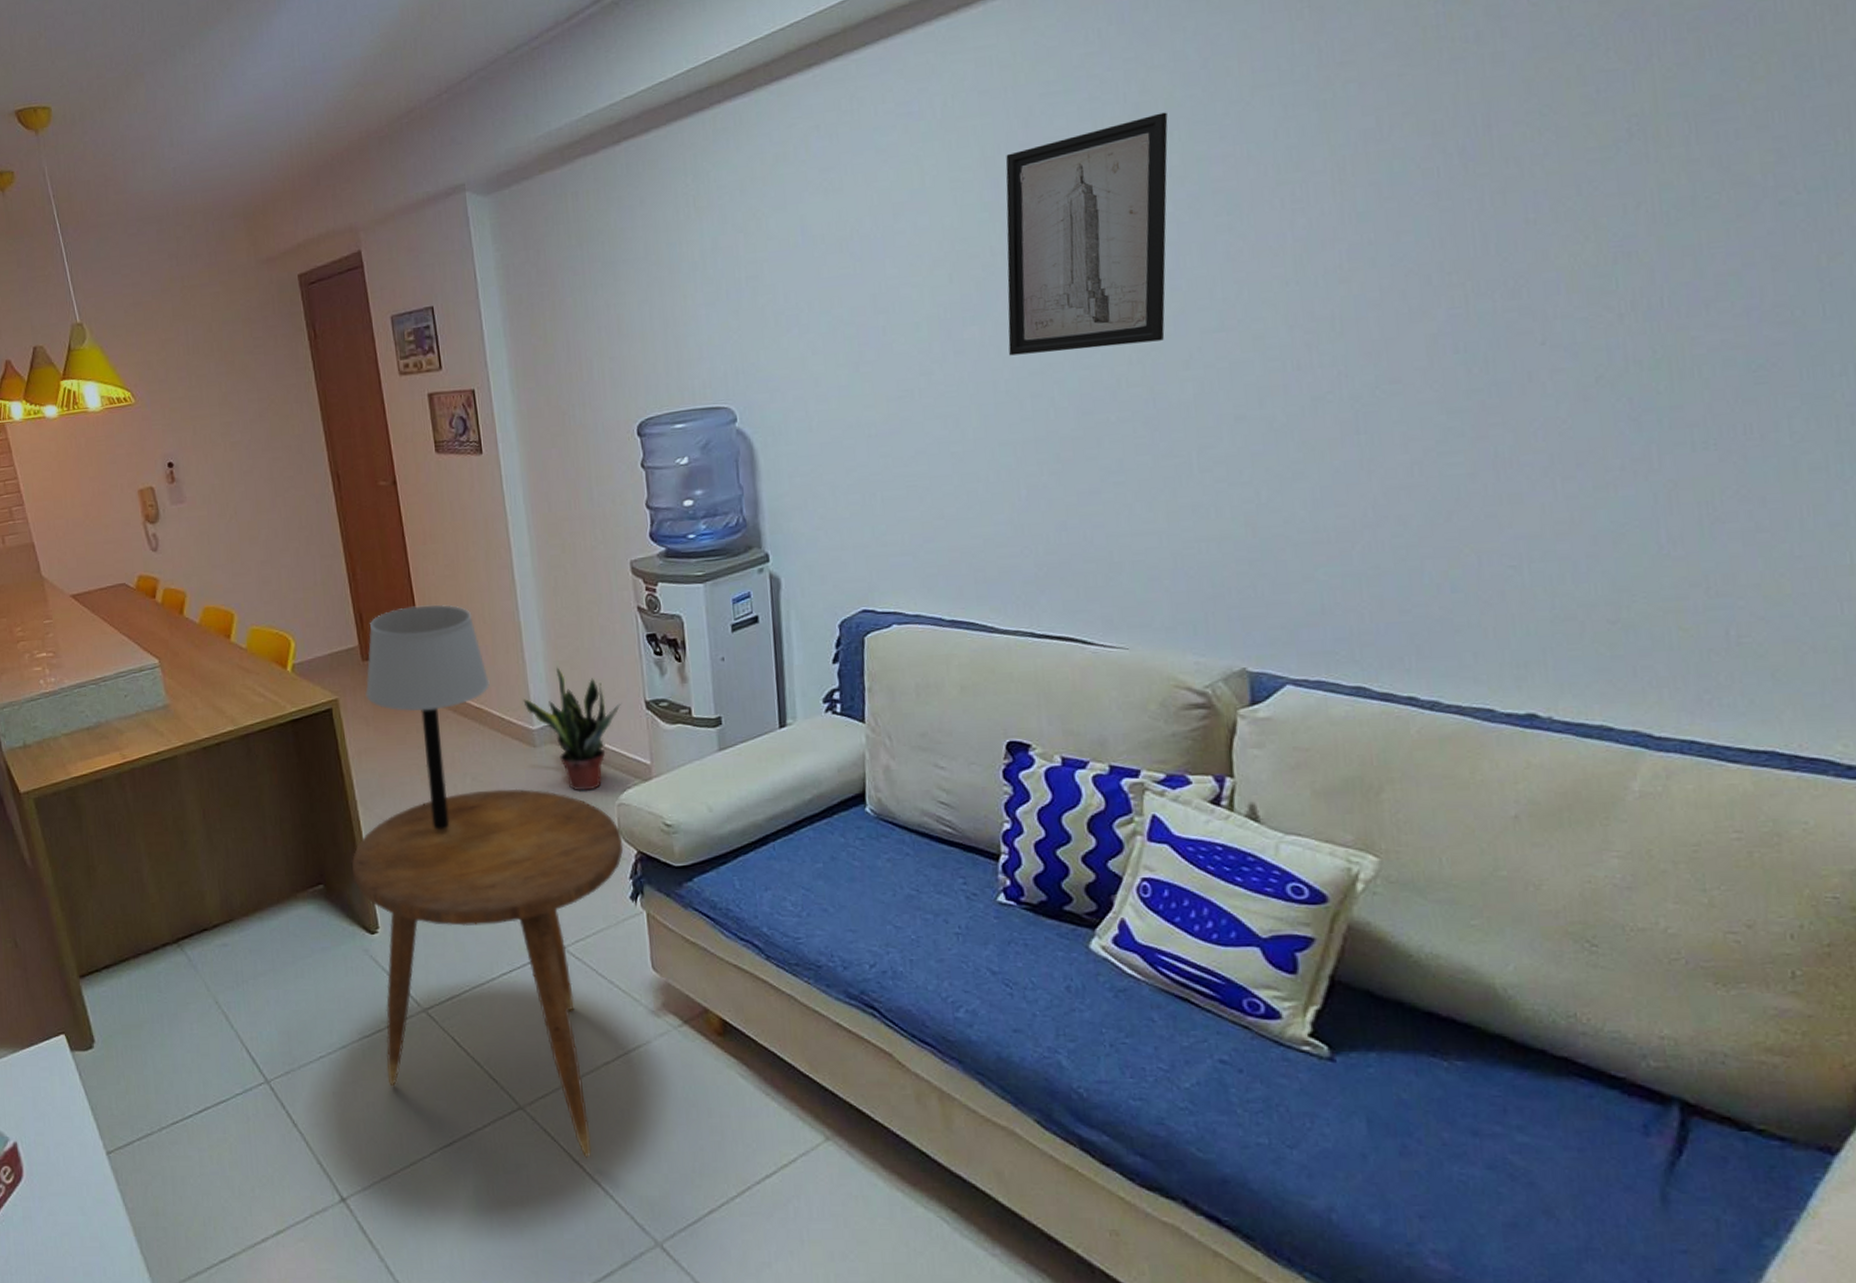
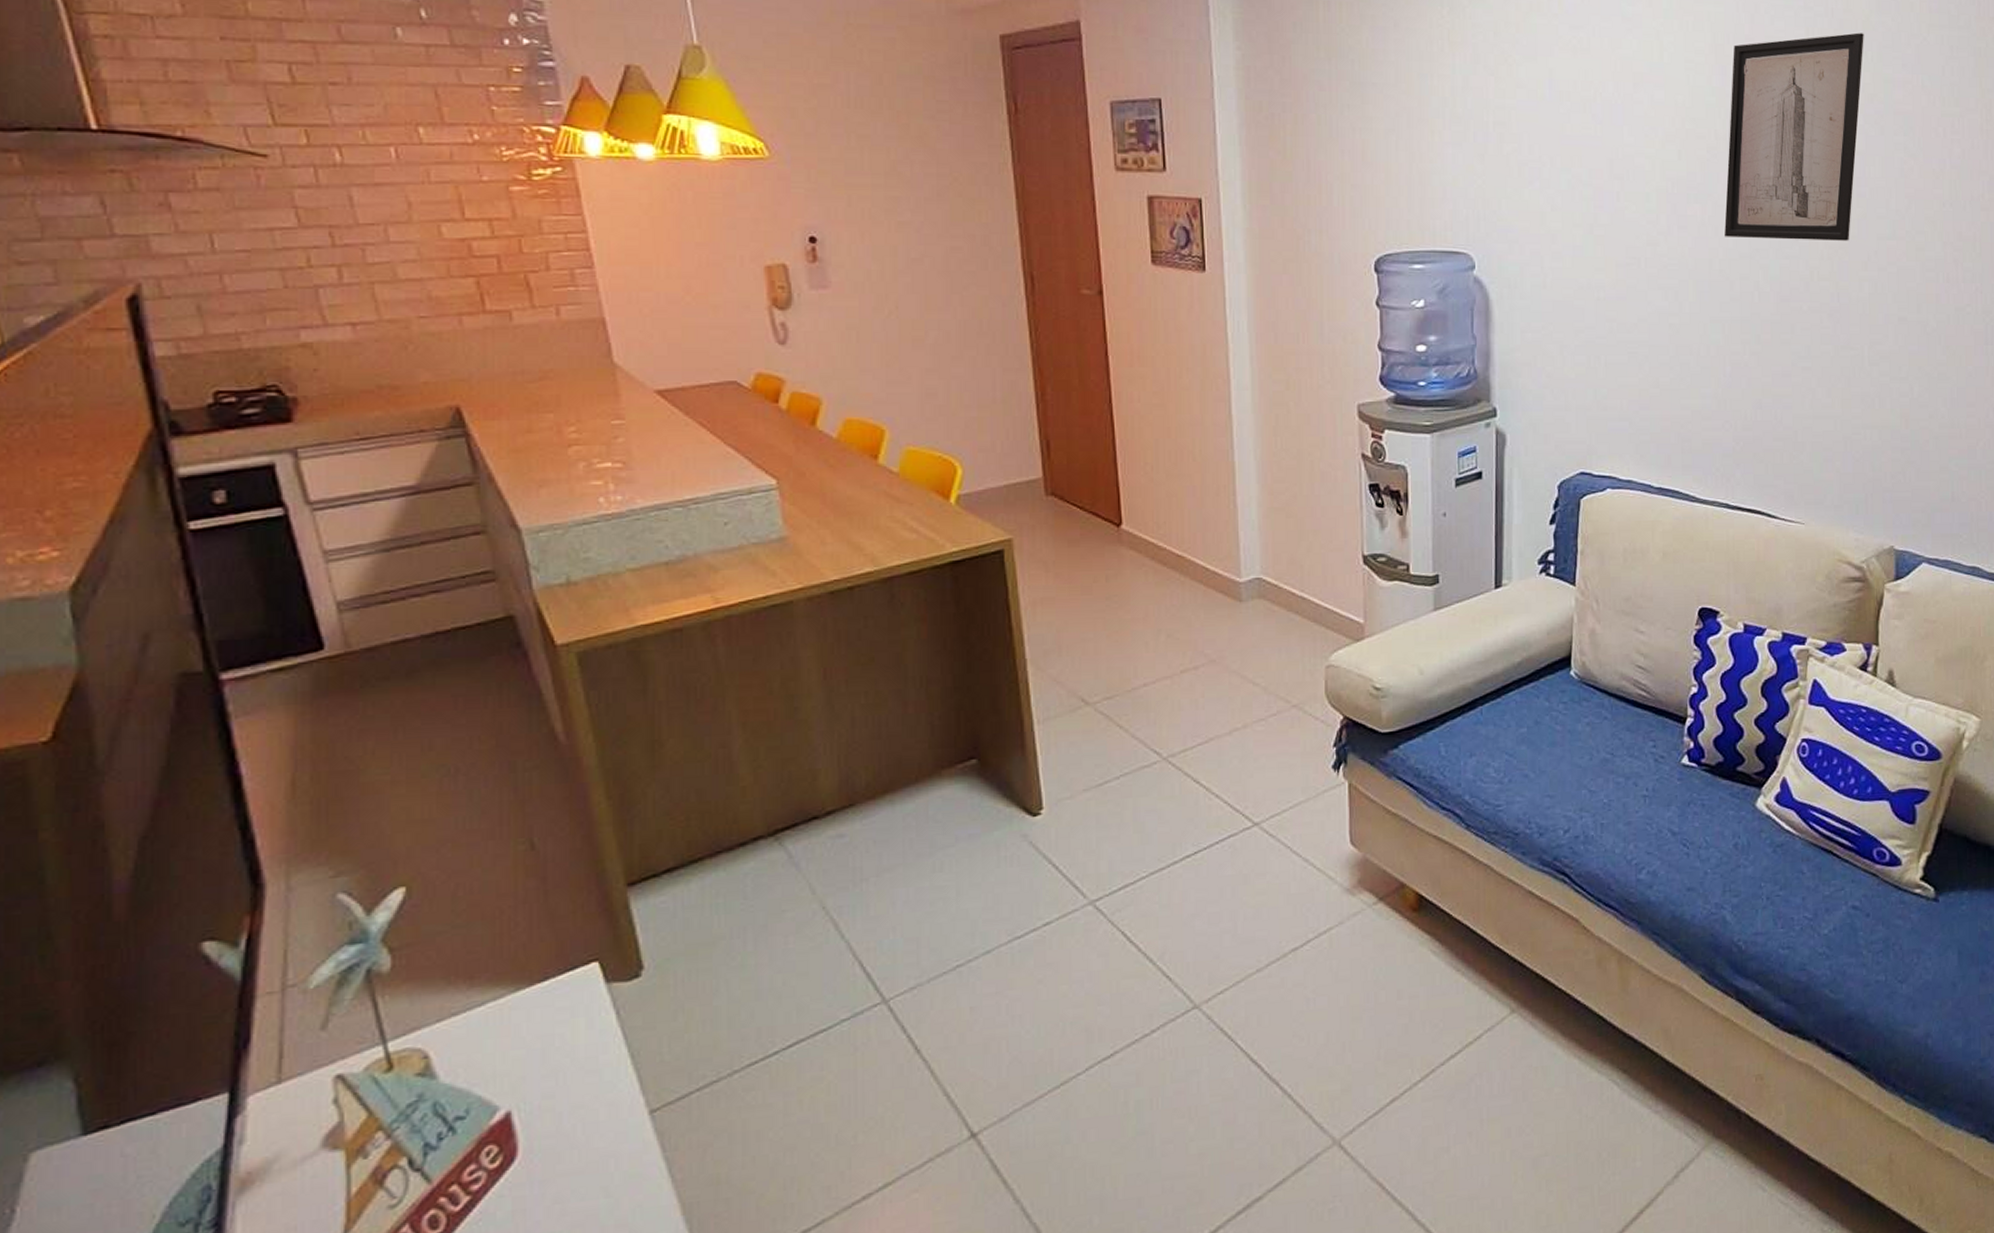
side table: present [351,788,624,1158] -> none [1014,647,1329,1056]
table lamp: present [365,604,490,830] -> none [1047,436,1195,693]
potted plant: present [523,666,622,791] -> none [1231,513,1339,651]

